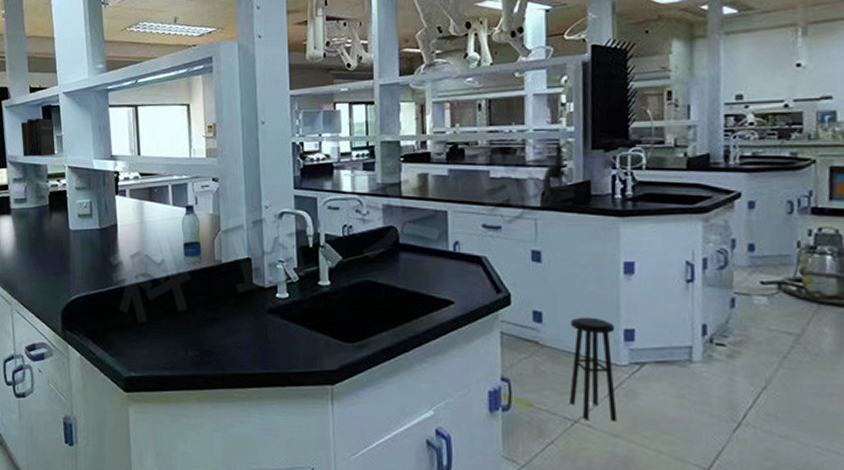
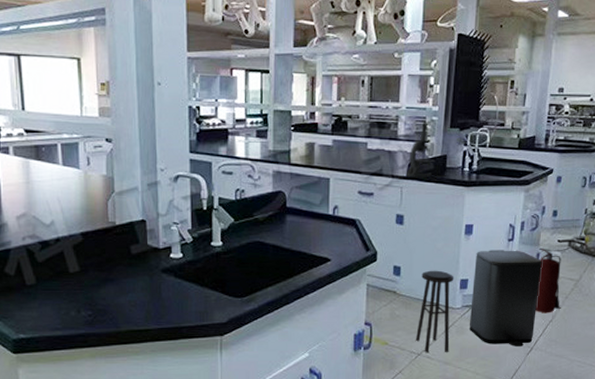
bottle: present [182,205,202,265] -> none [73,165,95,227]
pedal bin: none [641,293,741,420] -> present [469,250,542,346]
fire extinguisher: none [736,292,776,378] -> present [535,249,561,313]

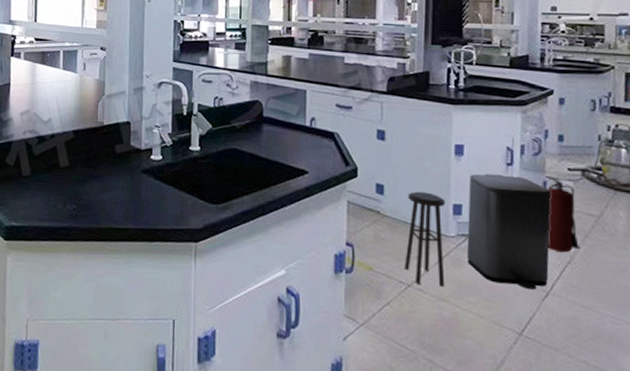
microscope: present [406,123,436,178] -> none [385,39,418,94]

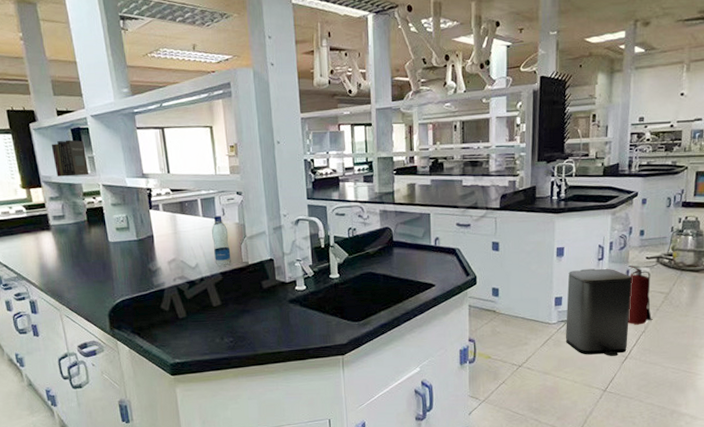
bottle: none [68,70,87,125] -> present [212,216,231,267]
stool: present [403,191,446,288] -> none [515,290,549,364]

